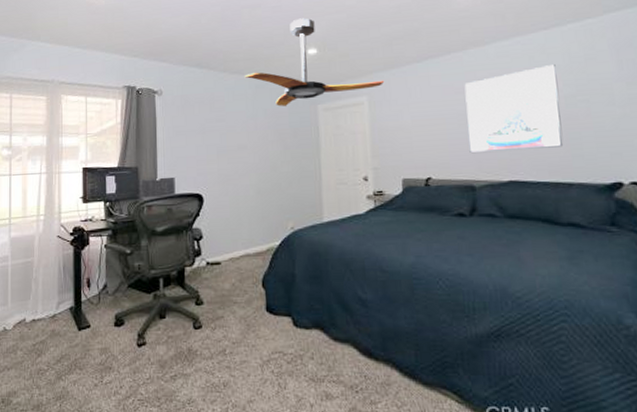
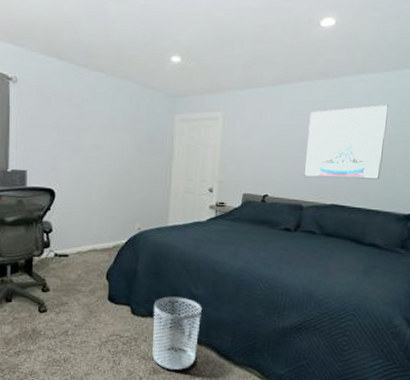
ceiling fan: present [244,18,385,107] -> none [105,22,240,112]
waste bin: none [317,303,374,394] -> present [152,296,202,370]

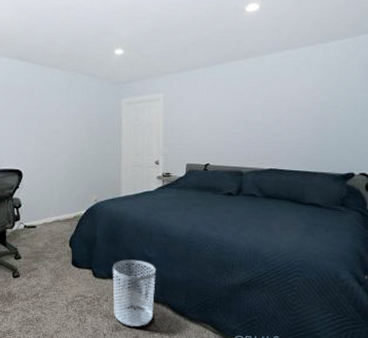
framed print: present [304,104,388,180] -> none [241,74,316,145]

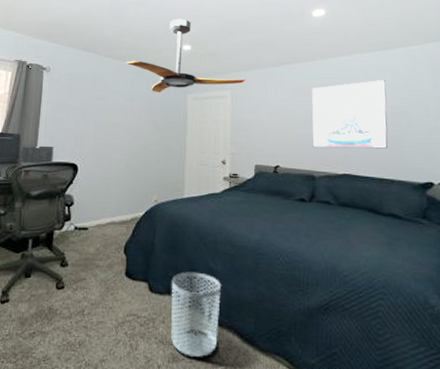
ceiling fan: none [60,21,178,99] -> present [126,18,246,92]
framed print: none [241,74,316,145] -> present [312,79,388,149]

